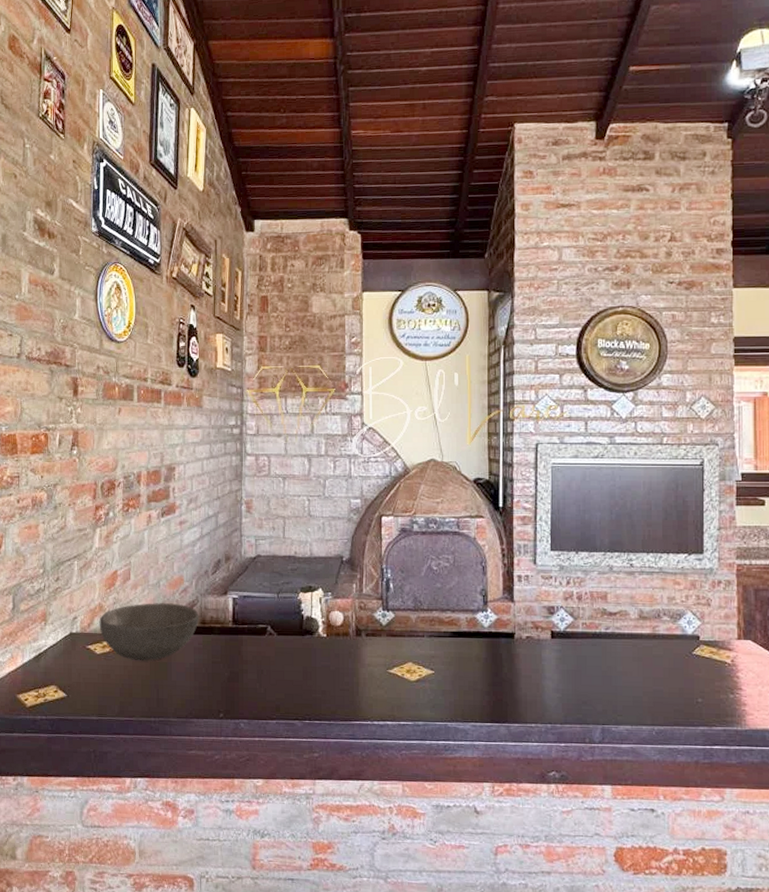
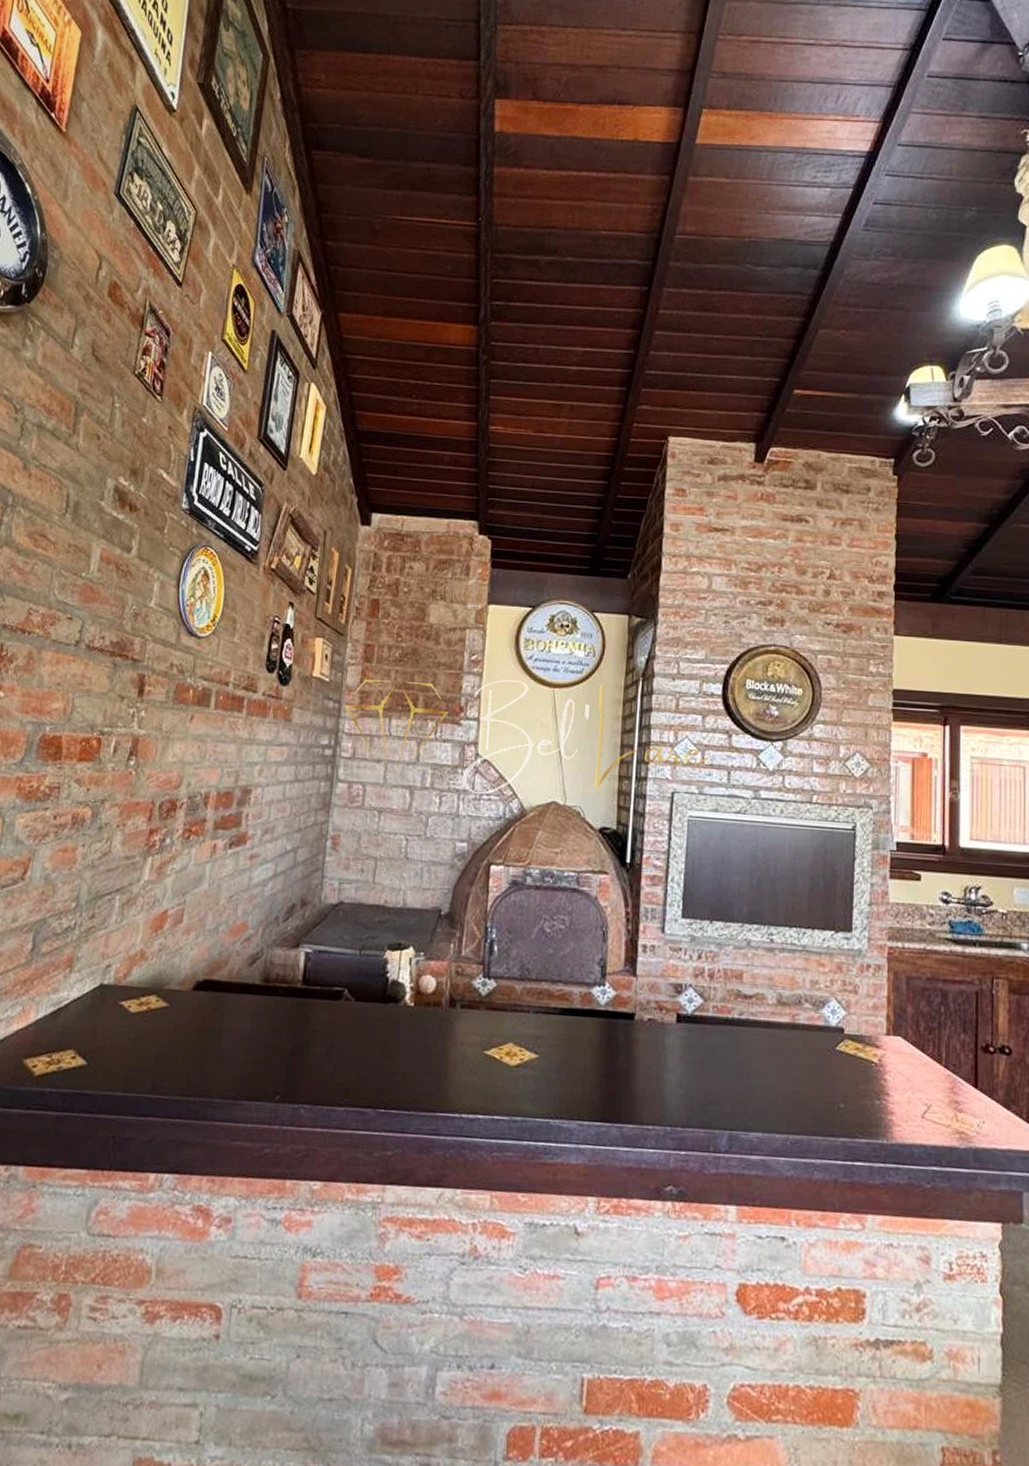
bowl: present [99,603,199,661] -> none [138,952,262,1025]

